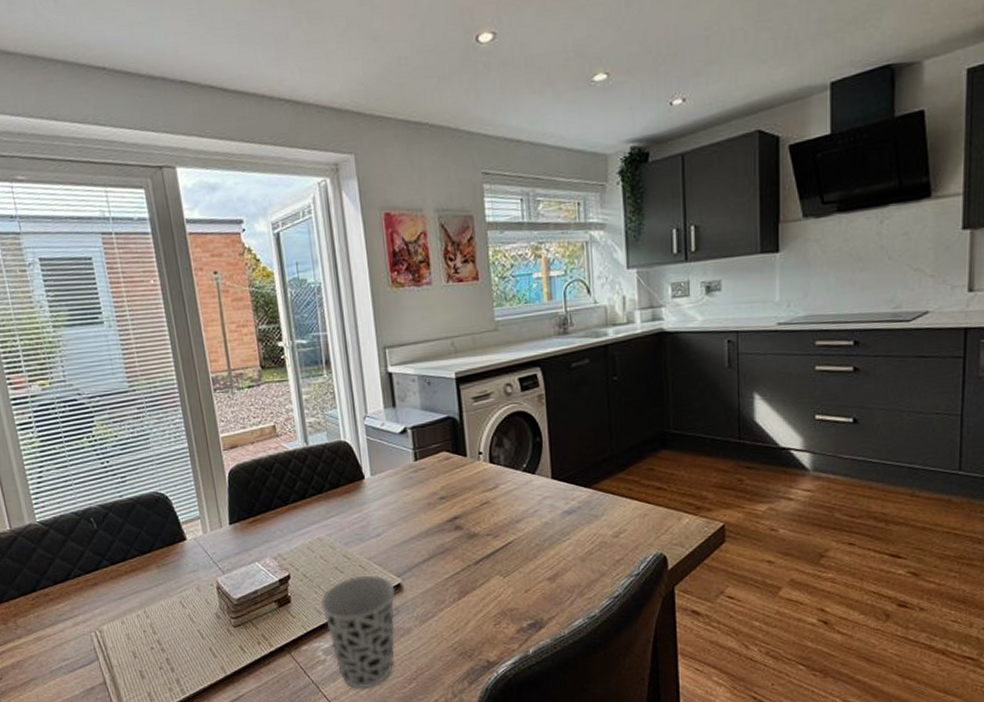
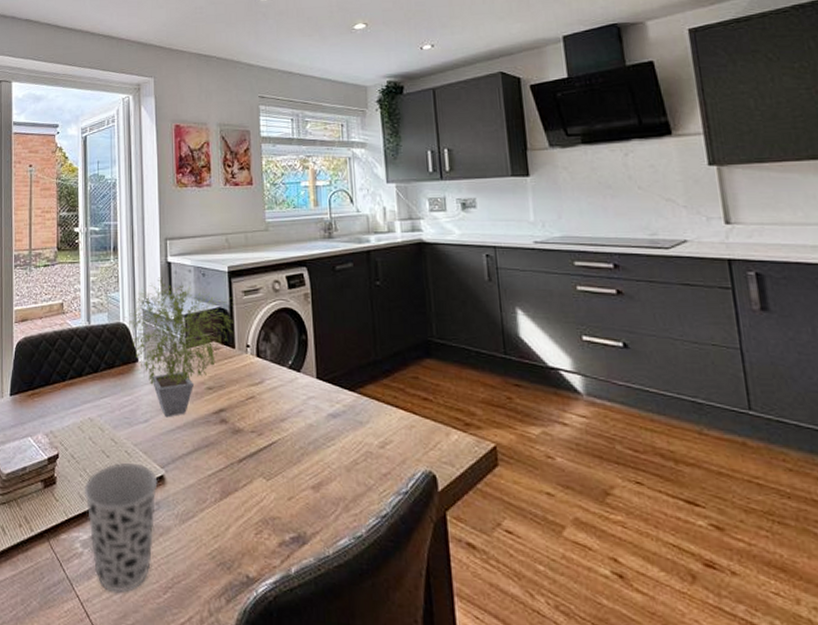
potted plant: none [345,389,466,530] -> present [124,277,237,418]

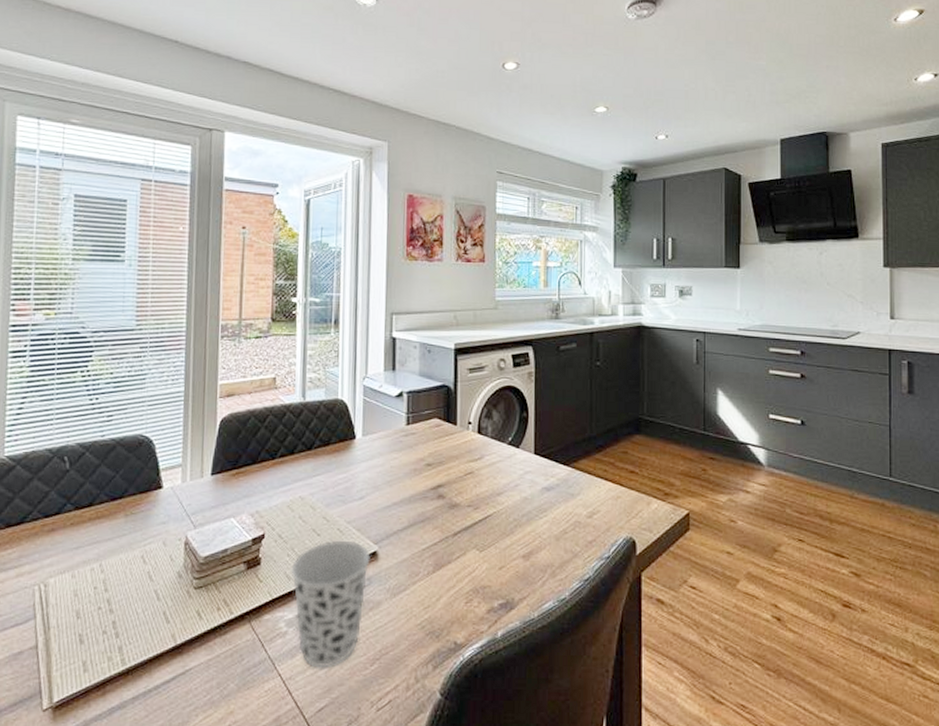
potted plant: present [124,277,237,418] -> none [343,353,461,494]

